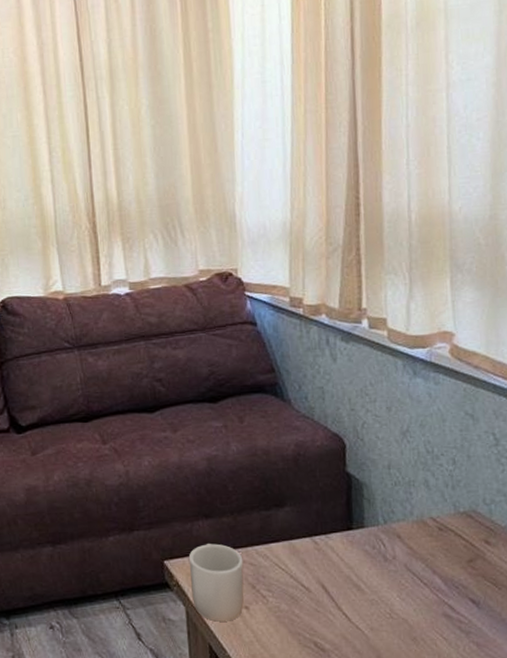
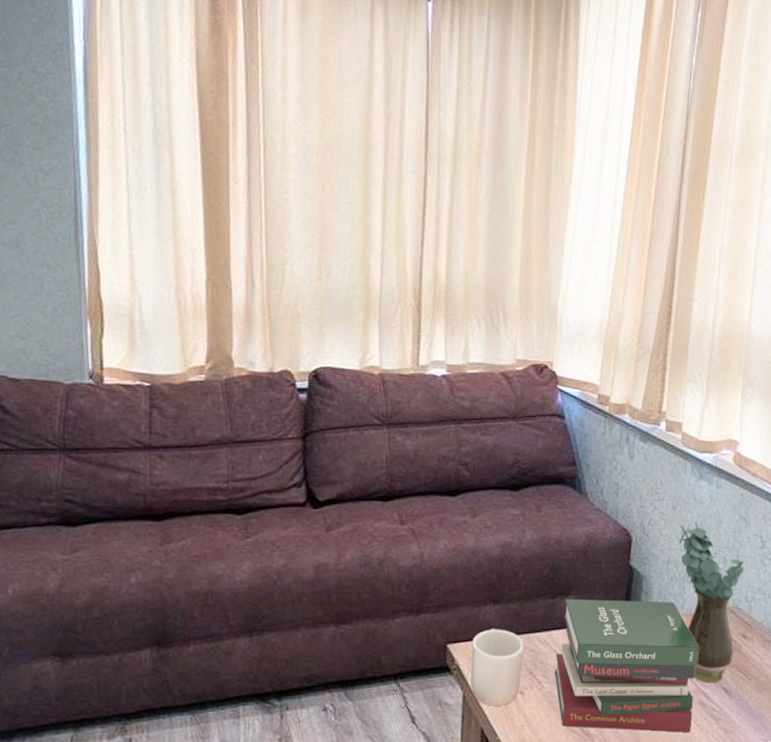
books: none [277,508,438,647] -> present [554,598,699,732]
vase: none [397,422,478,594] -> present [679,522,744,683]

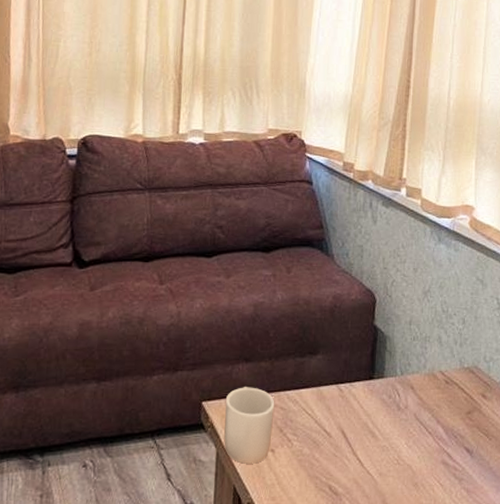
books: present [554,598,699,732] -> none [303,357,441,492]
vase: present [679,522,744,683] -> none [420,284,482,443]

